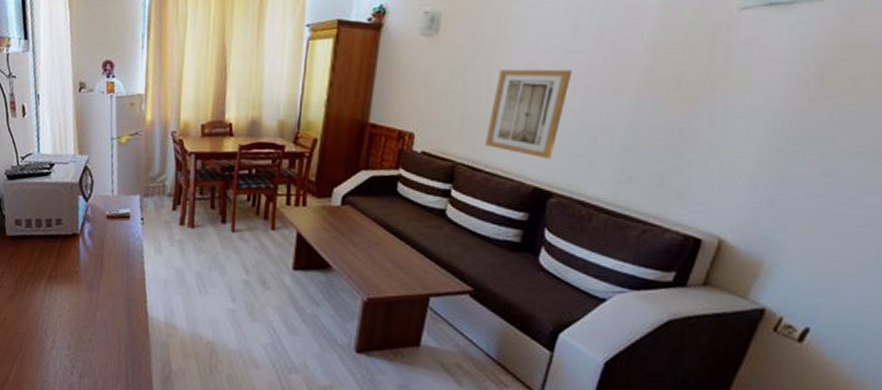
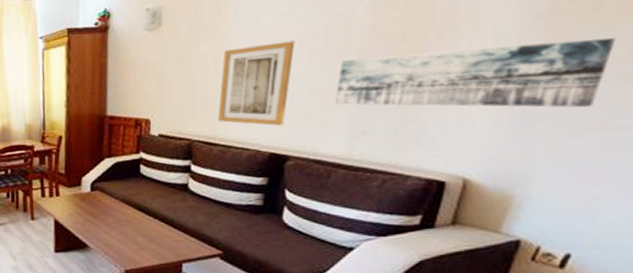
wall art: none [604,98,871,181] -> present [335,37,616,108]

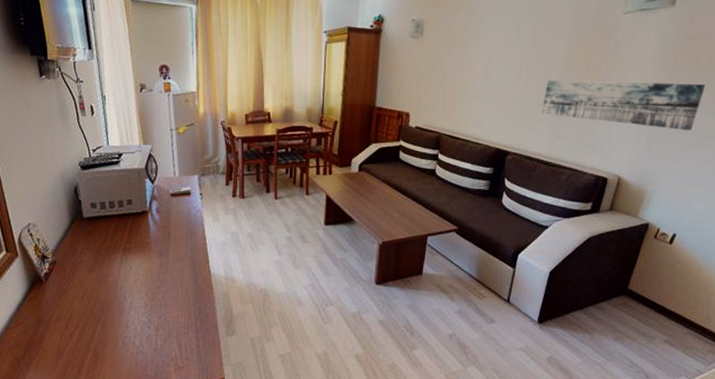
wall art: present [217,40,295,126] -> none [460,60,518,127]

